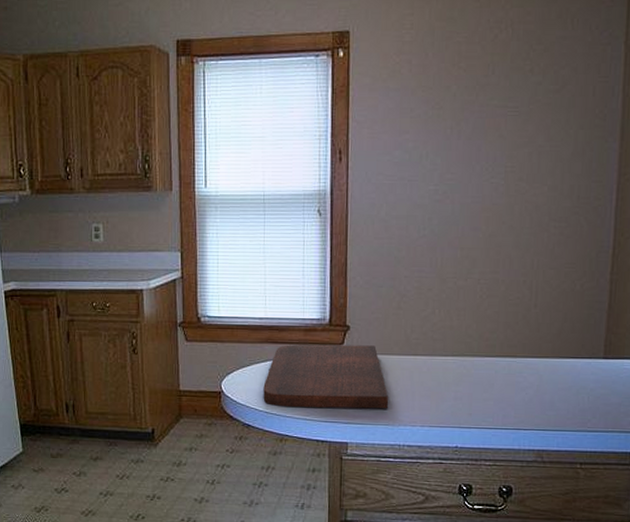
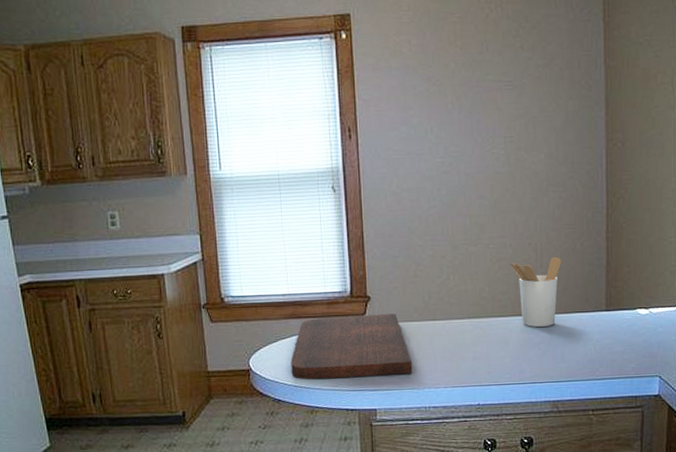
utensil holder: none [501,296,559,370] -> present [510,256,562,327]

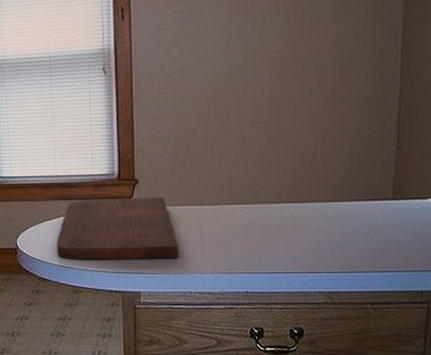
utensil holder: present [510,256,562,327] -> none [287,141,346,215]

